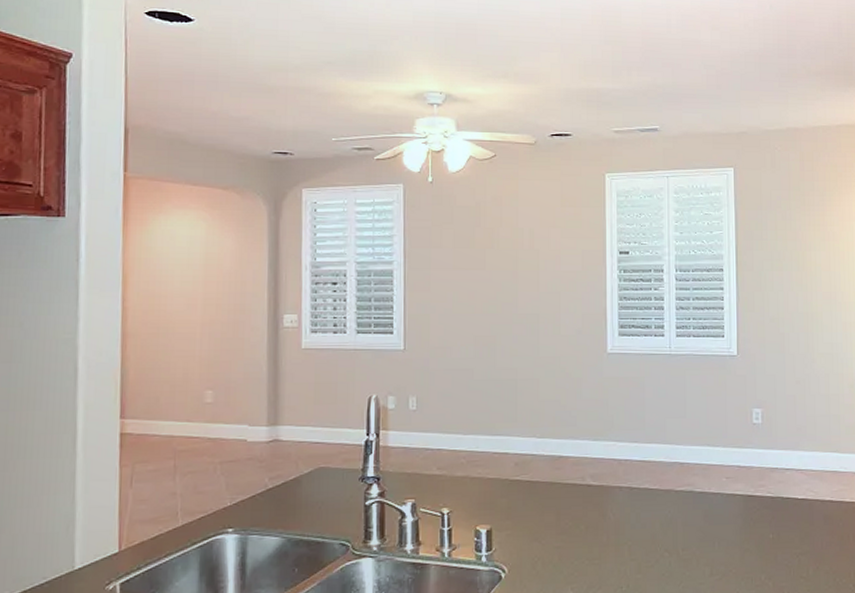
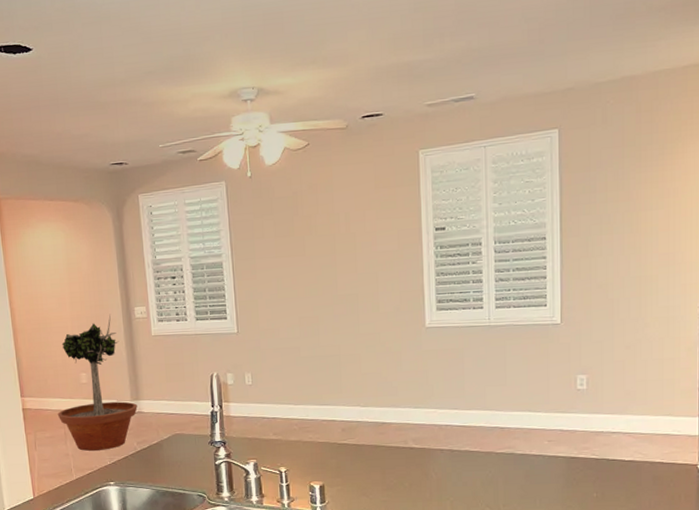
potted tree: none [167,320,274,489] -> present [57,314,137,451]

